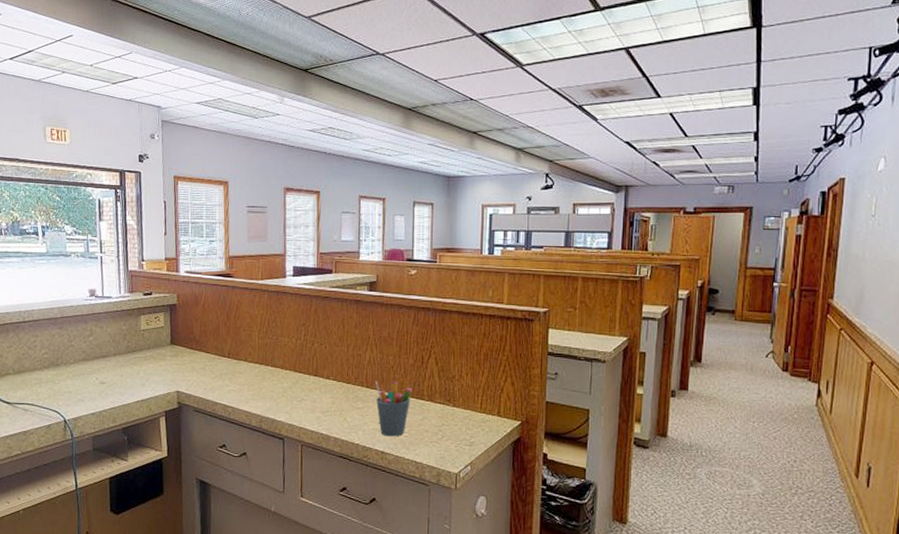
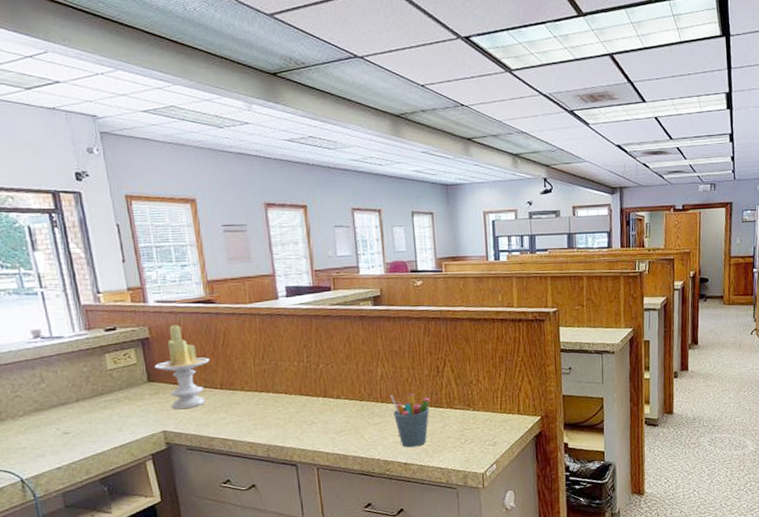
candle: none [177,294,222,373] -> present [154,325,209,410]

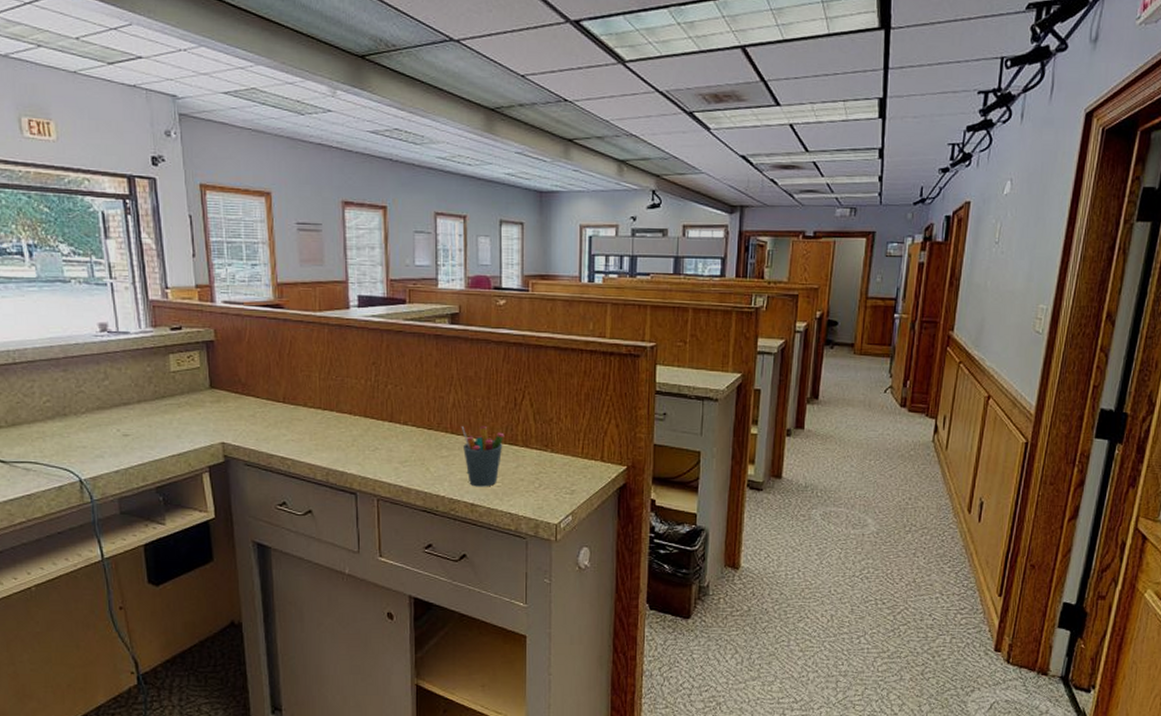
candle: present [154,325,209,410] -> none [217,329,273,421]

